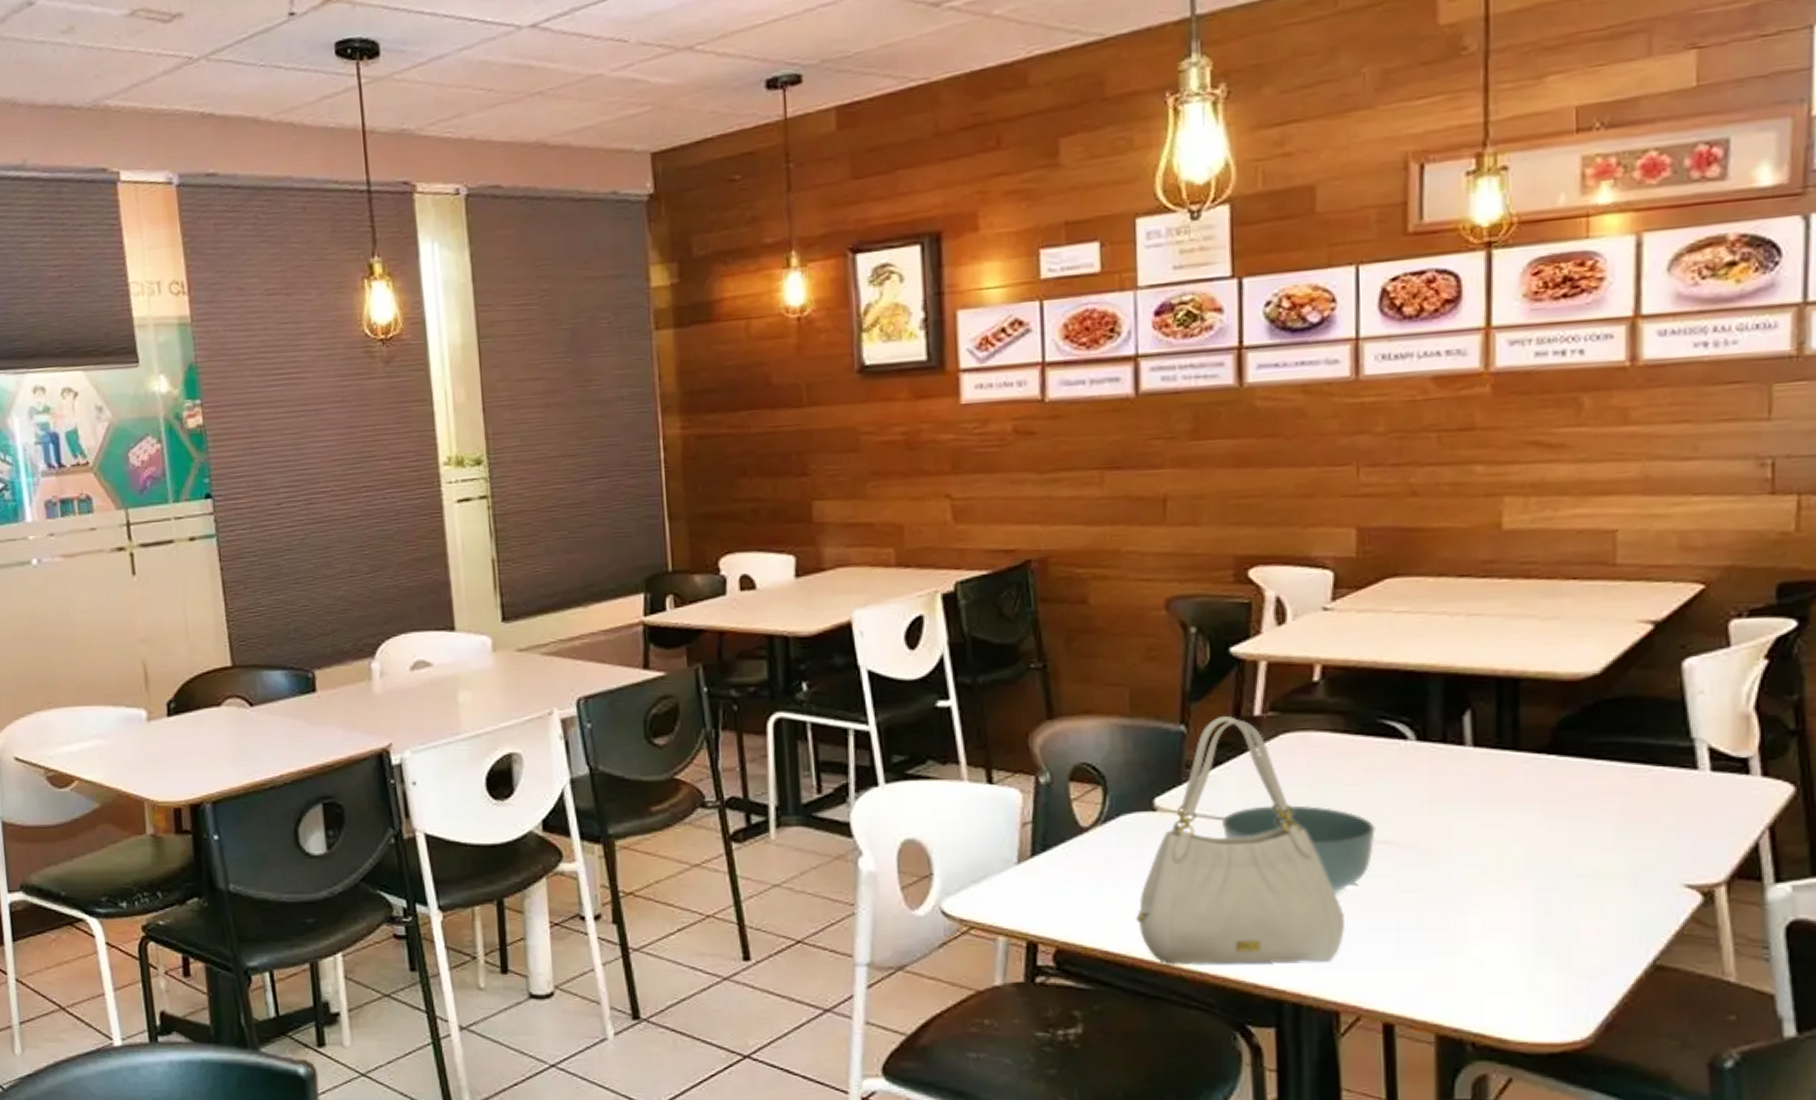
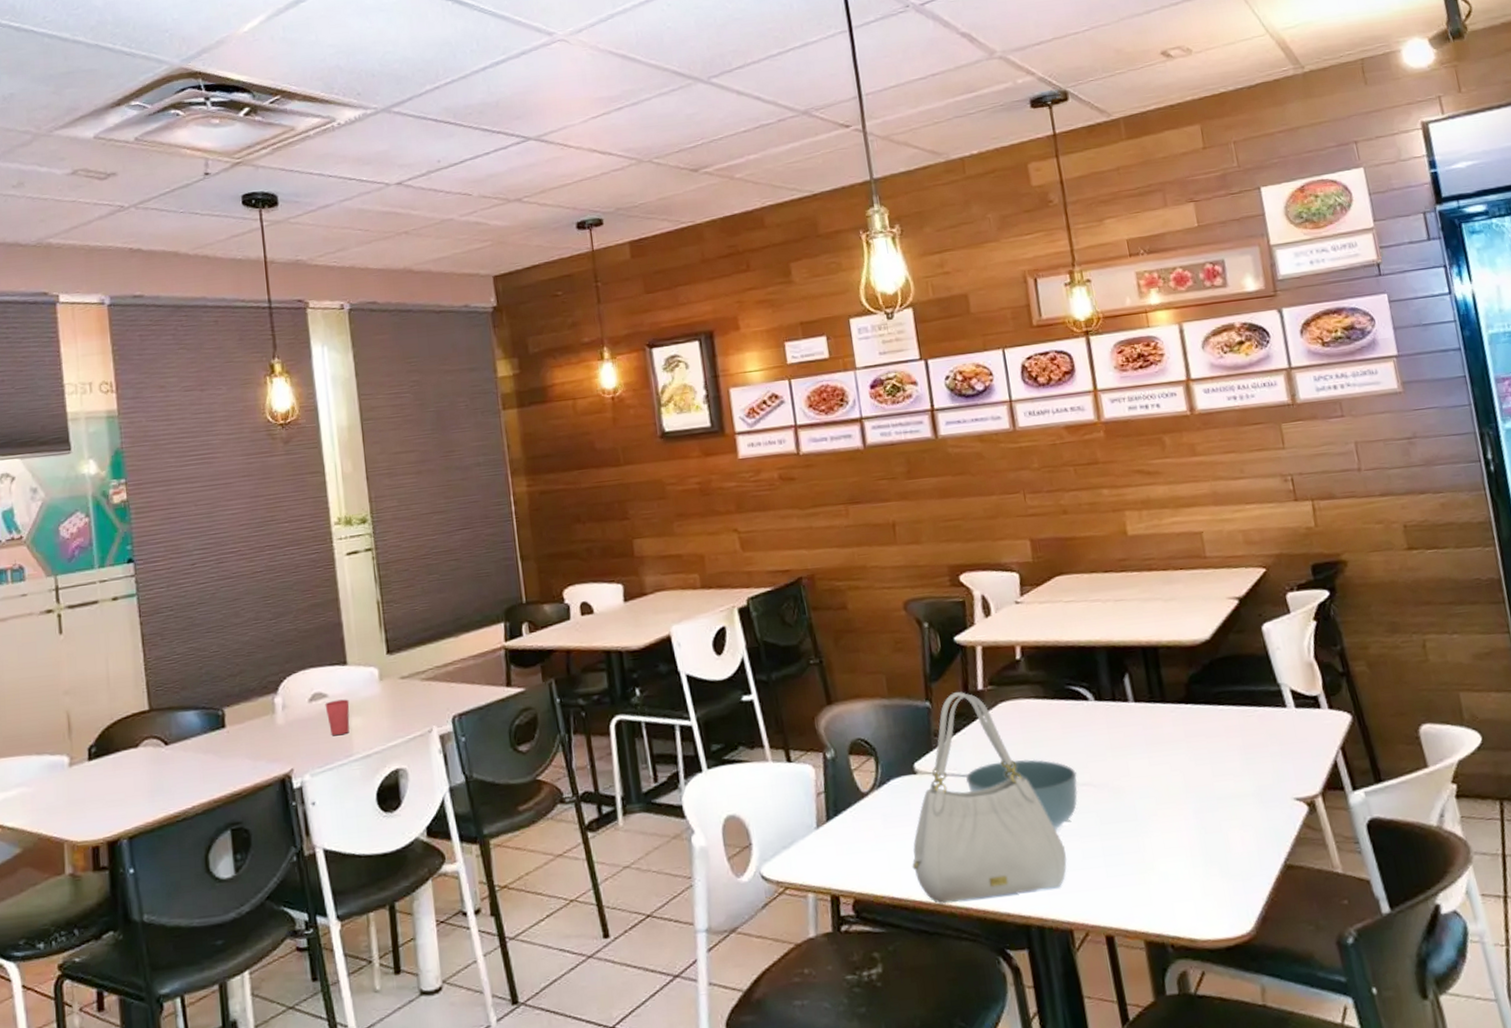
cup: none [428,670,457,711] -> present [325,699,350,736]

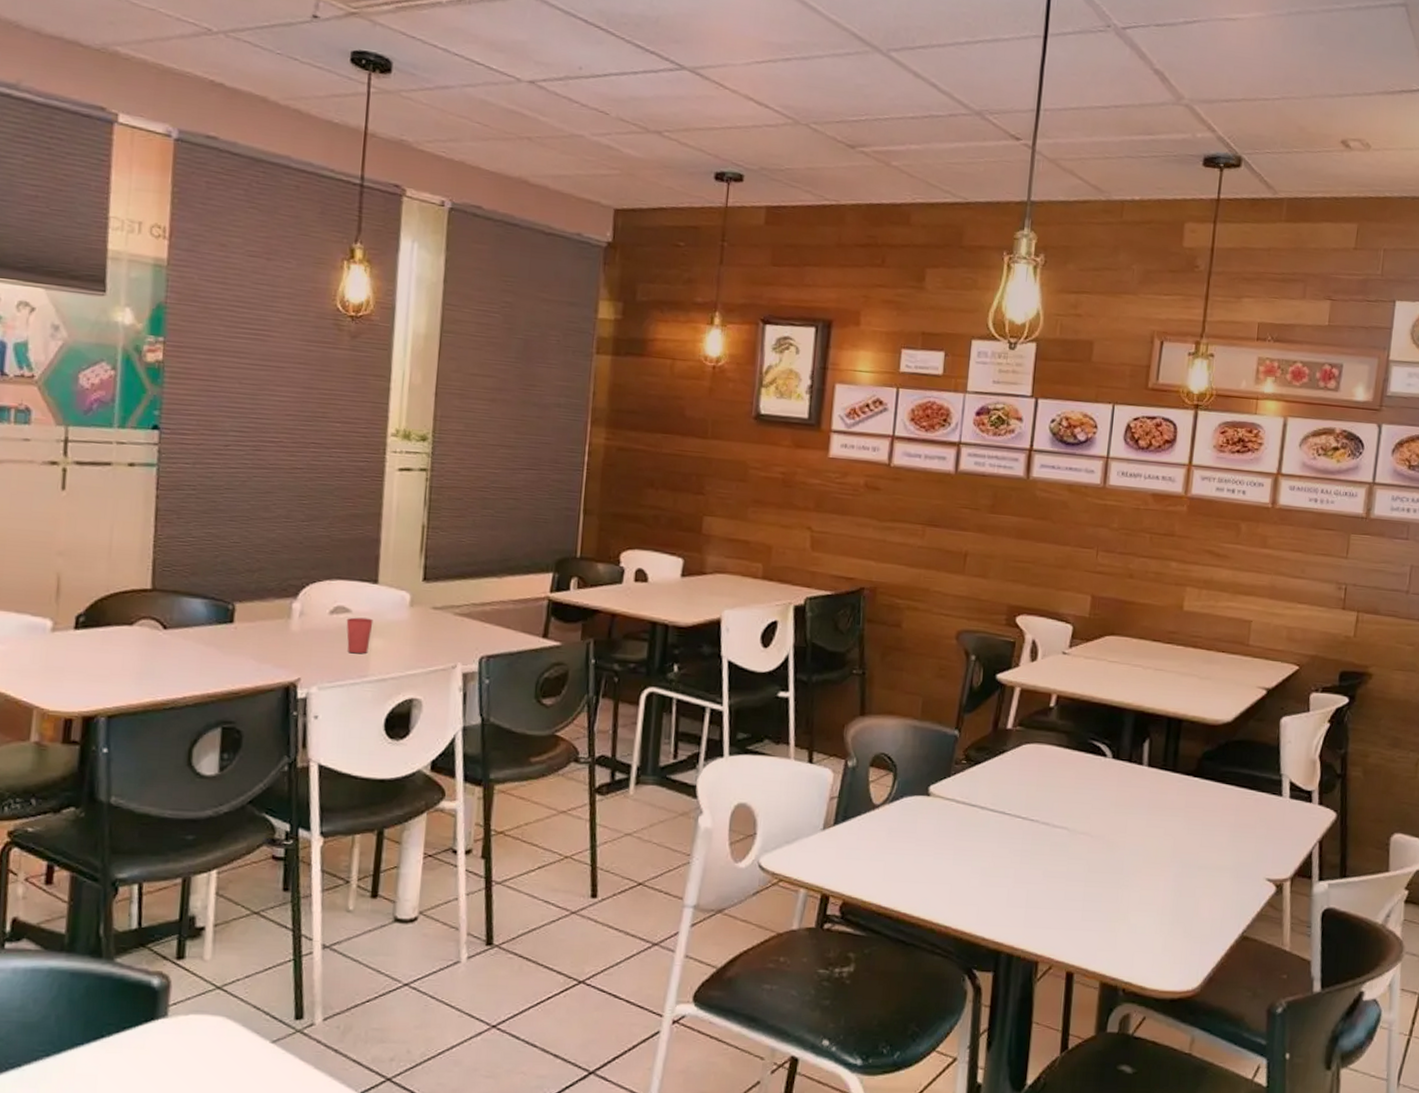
handbag: present [912,692,1067,904] -> none [904,727,1050,922]
bowl: present [966,759,1078,831] -> none [974,798,1078,871]

